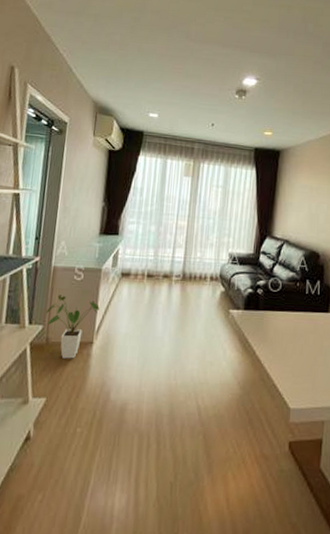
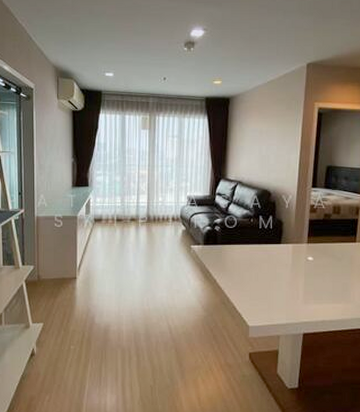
house plant: present [46,295,100,359] -> none [35,240,79,292]

